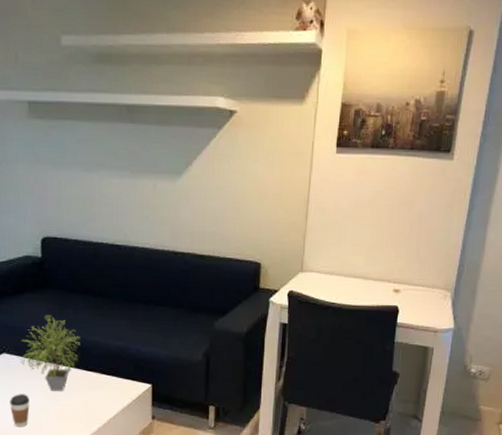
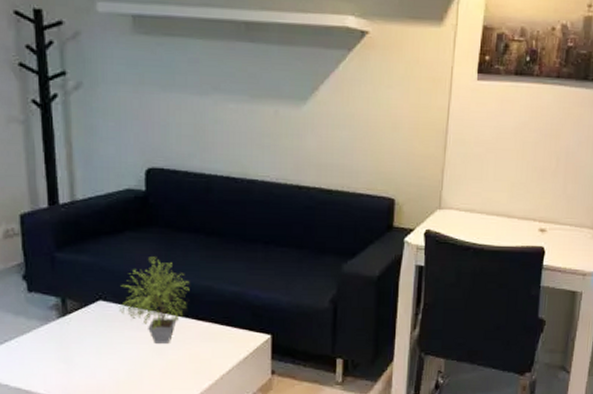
coffee cup: present [10,394,30,428] -> none [106,347,130,386]

